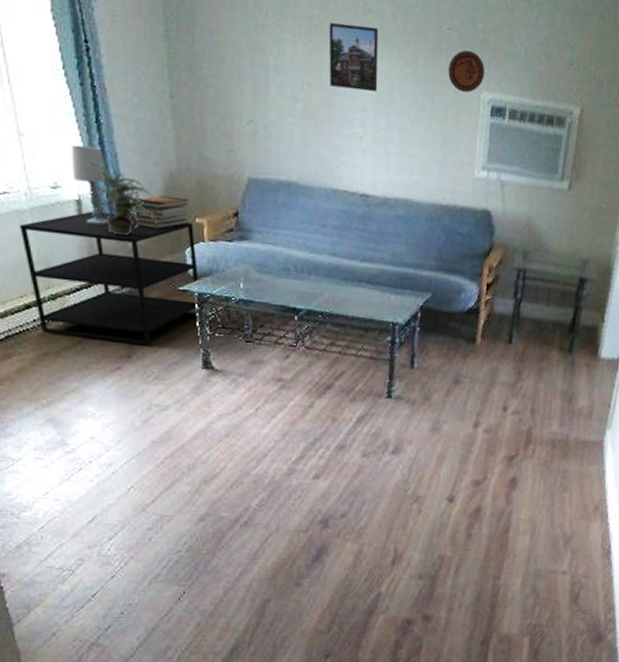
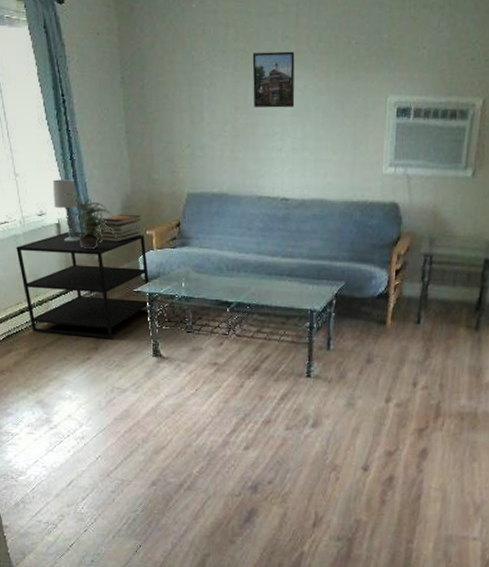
decorative plate: present [448,50,485,93] -> none [357,60,391,98]

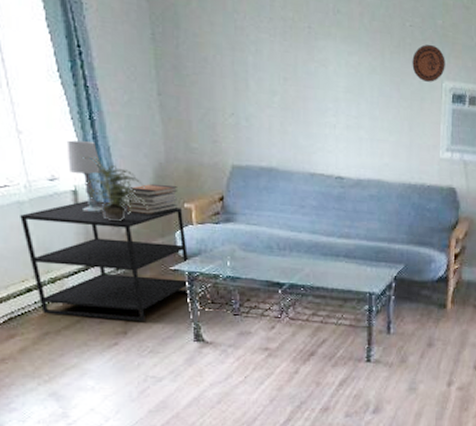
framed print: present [252,51,295,108] -> none [302,23,349,84]
decorative plate: none [357,60,391,98] -> present [412,44,445,82]

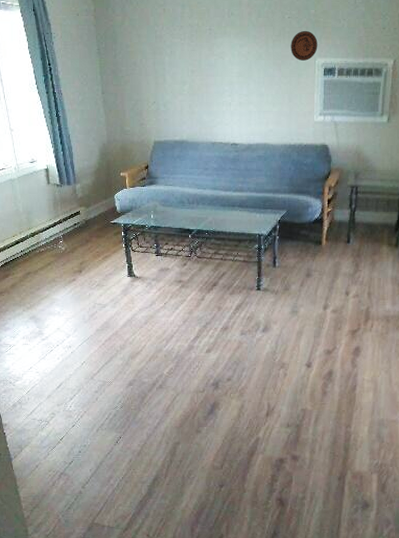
side table: present [20,200,189,322] -> none [12,175,124,263]
table lamp: present [66,140,102,212] -> none [41,133,65,183]
potted plant: present [83,156,148,221] -> none [52,143,96,189]
book stack: present [126,183,177,214] -> none [81,159,116,182]

